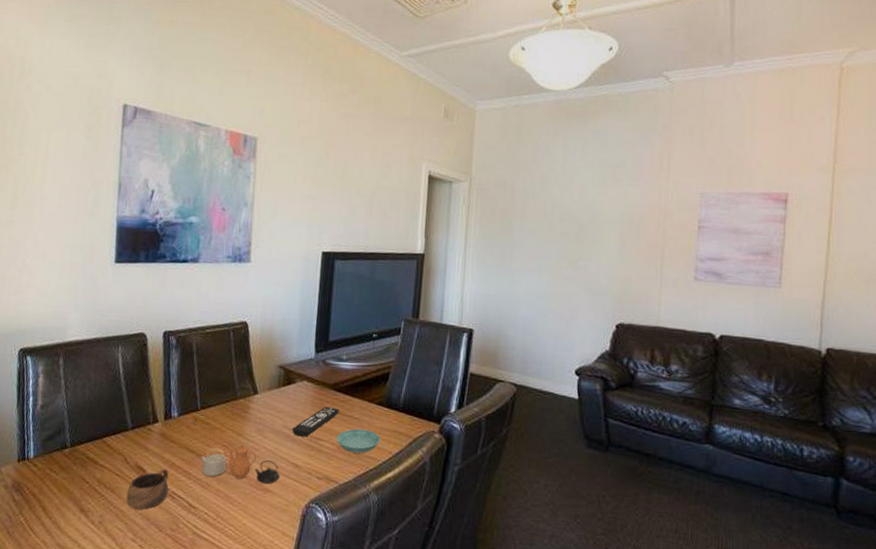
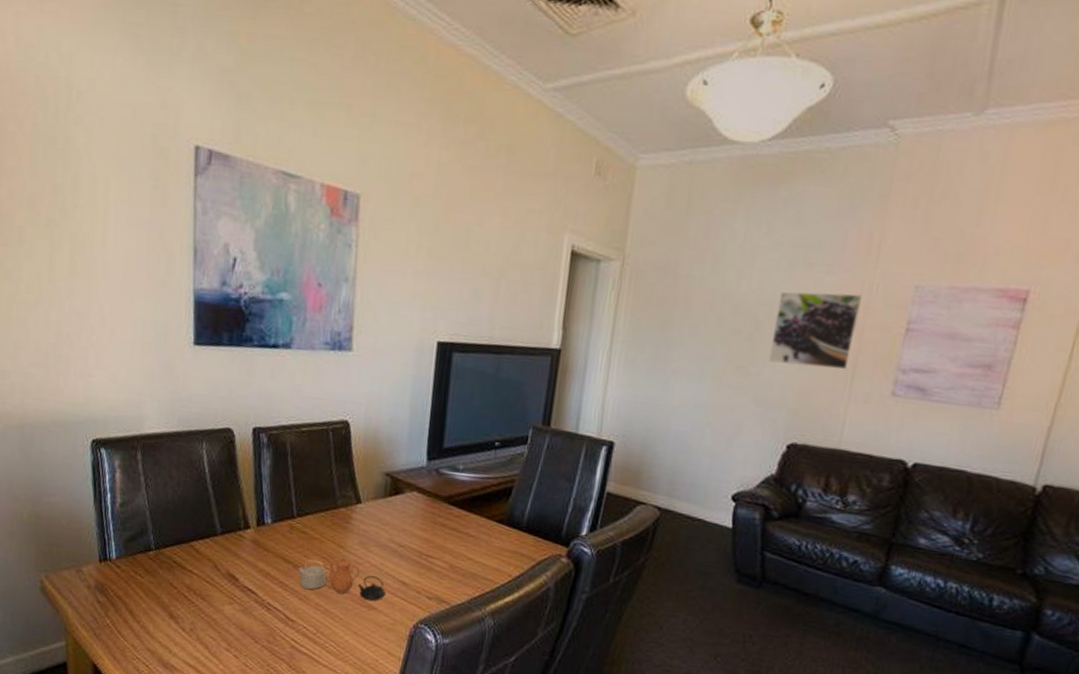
cup: present [126,468,169,510] -> none [218,577,263,619]
remote control: present [292,406,339,437] -> none [400,521,454,553]
saucer: present [336,429,380,453] -> none [449,547,499,575]
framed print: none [593,201,660,261] -> present [768,291,862,370]

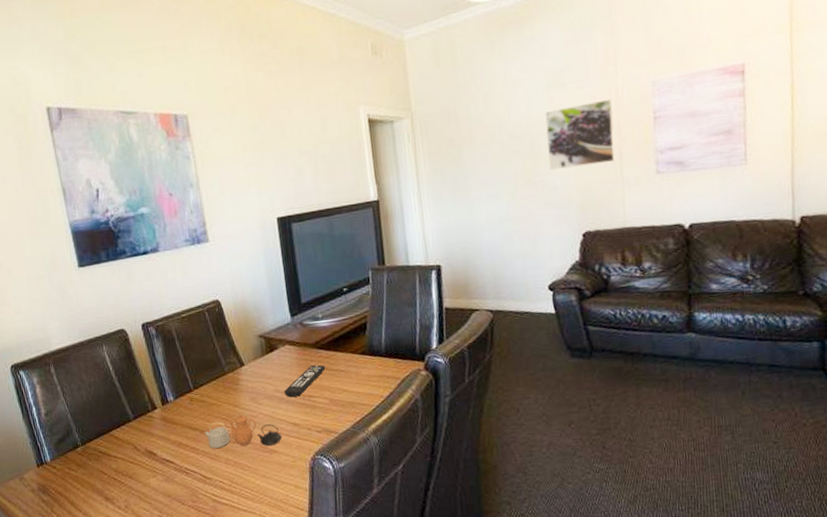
remote control: none [400,521,454,553] -> present [284,364,326,398]

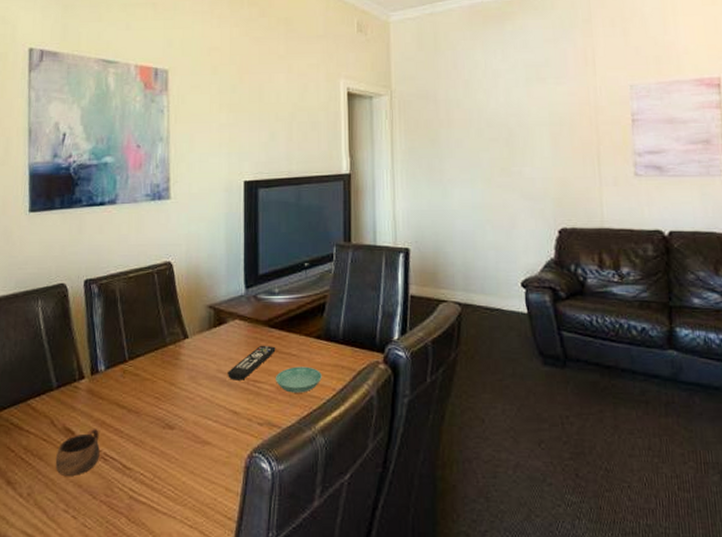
cup: none [143,448,182,489] -> present [55,428,100,476]
teapot: present [204,414,282,449] -> none [132,394,218,436]
saucer: none [327,379,370,403] -> present [275,366,322,393]
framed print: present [545,99,616,171] -> none [524,97,594,162]

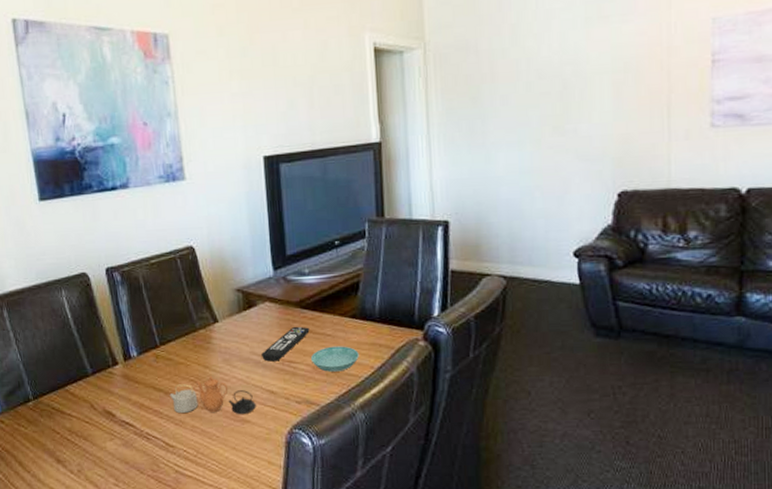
cup: present [55,428,100,476] -> none [100,410,142,454]
teapot: none [132,394,218,436] -> present [169,377,256,415]

